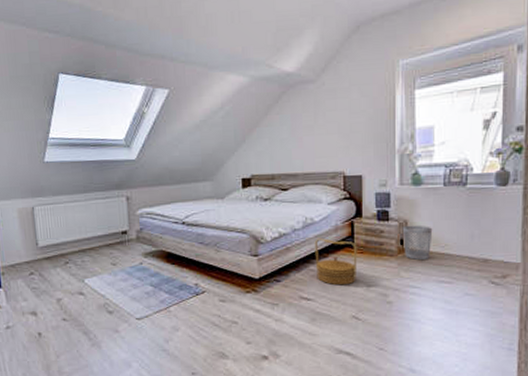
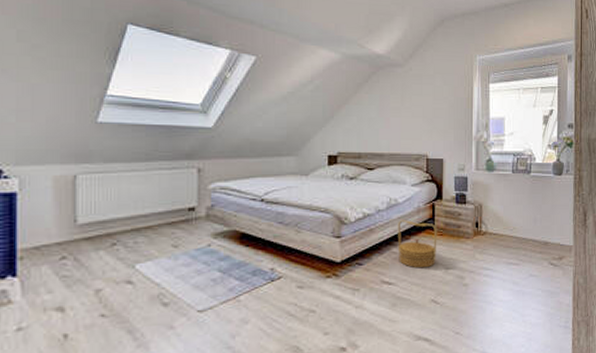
wastebasket: present [402,225,433,260] -> none [477,208,503,242]

